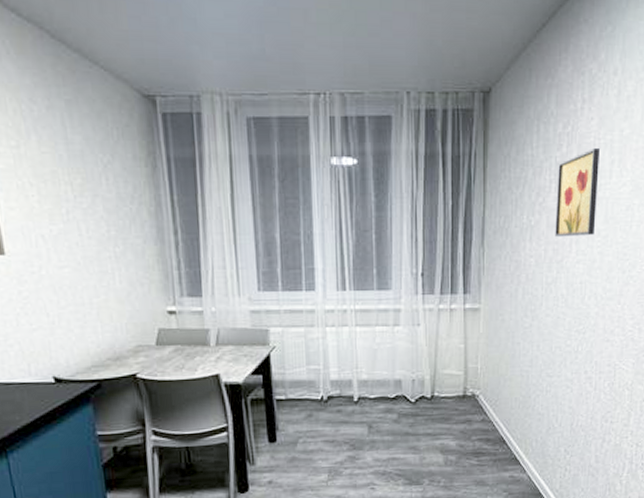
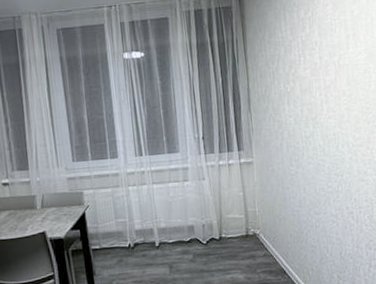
wall art: present [555,149,600,238] -> none [304,27,340,100]

